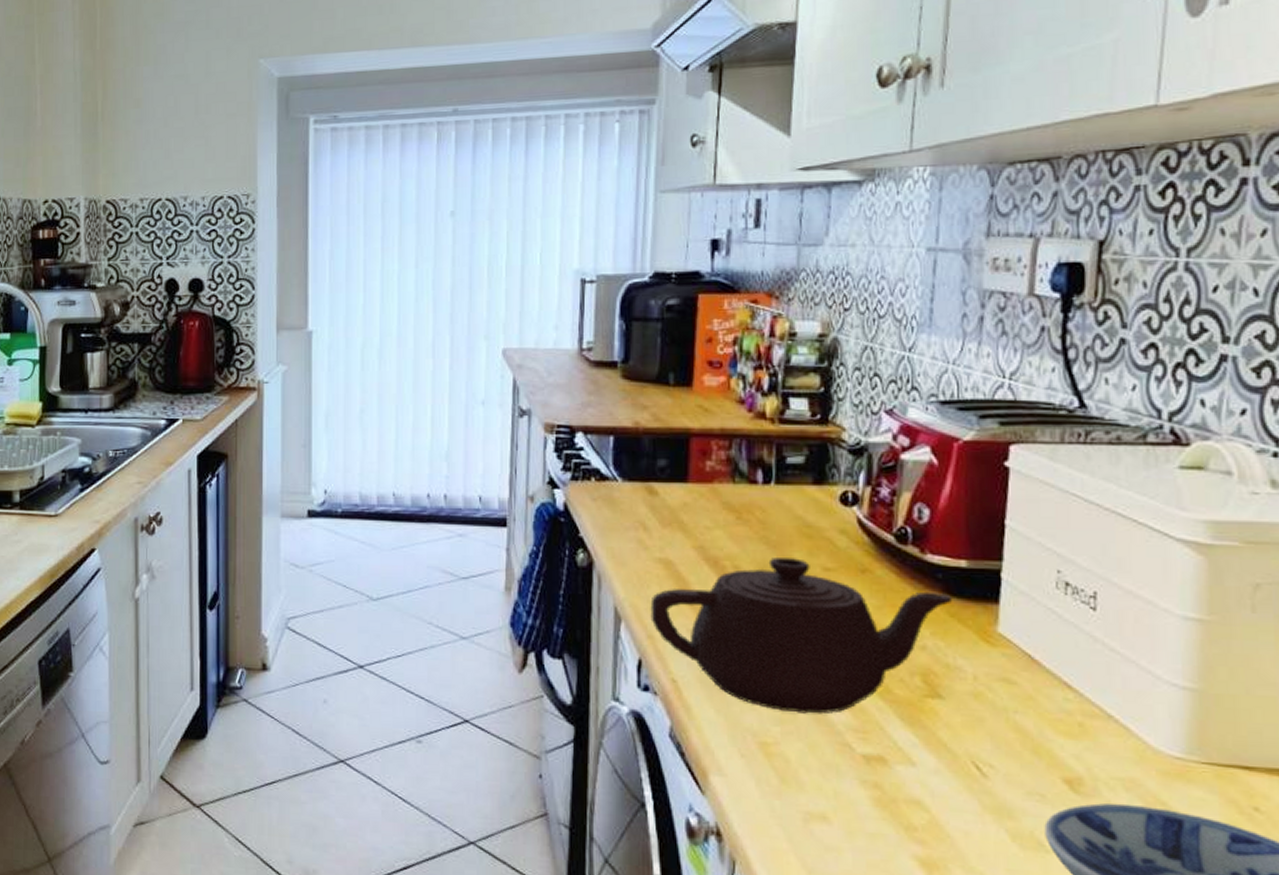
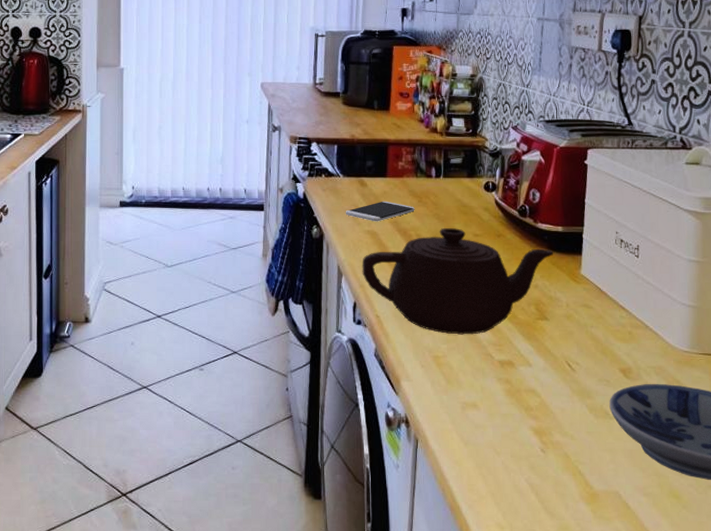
smartphone: none [625,516,731,546] -> present [345,201,415,222]

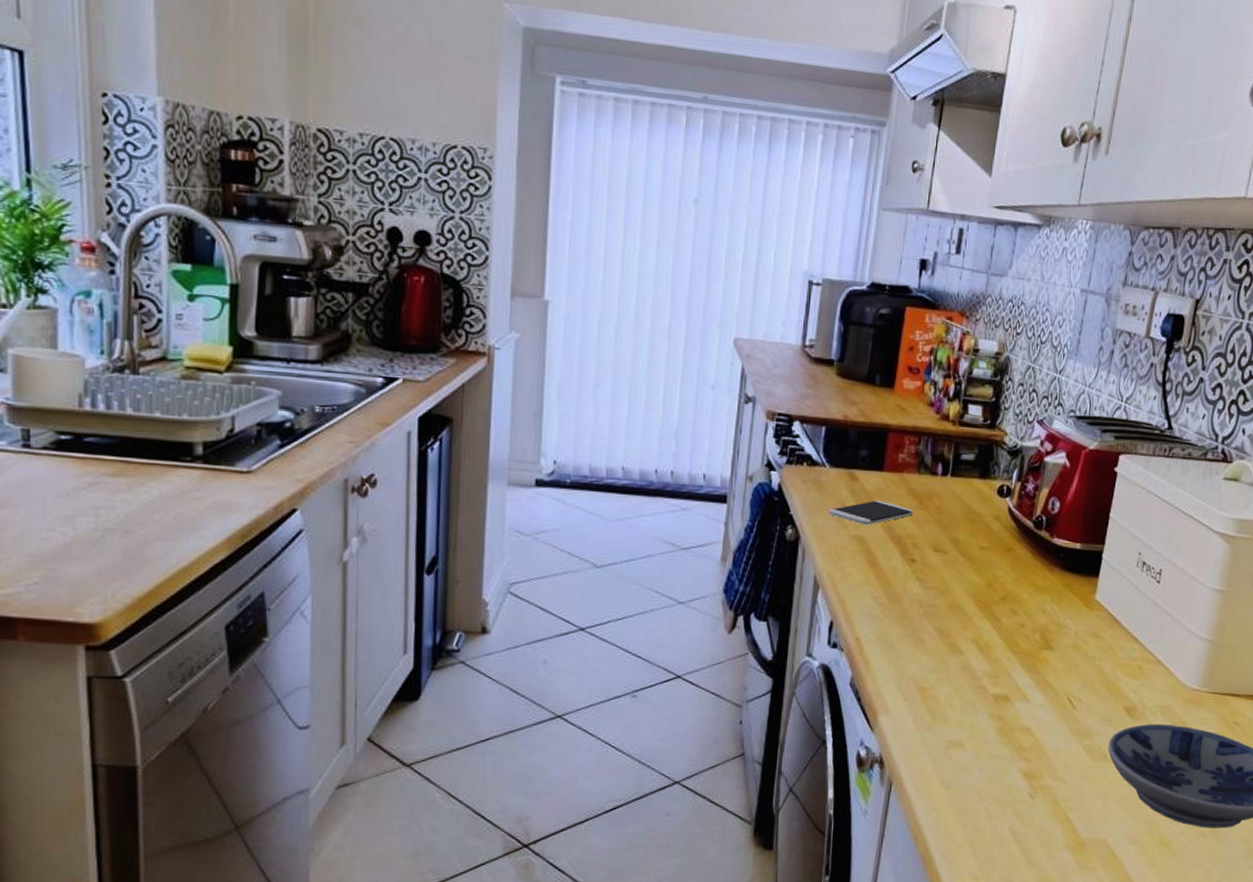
teapot: present [362,228,554,335] -> none [843,537,1068,664]

